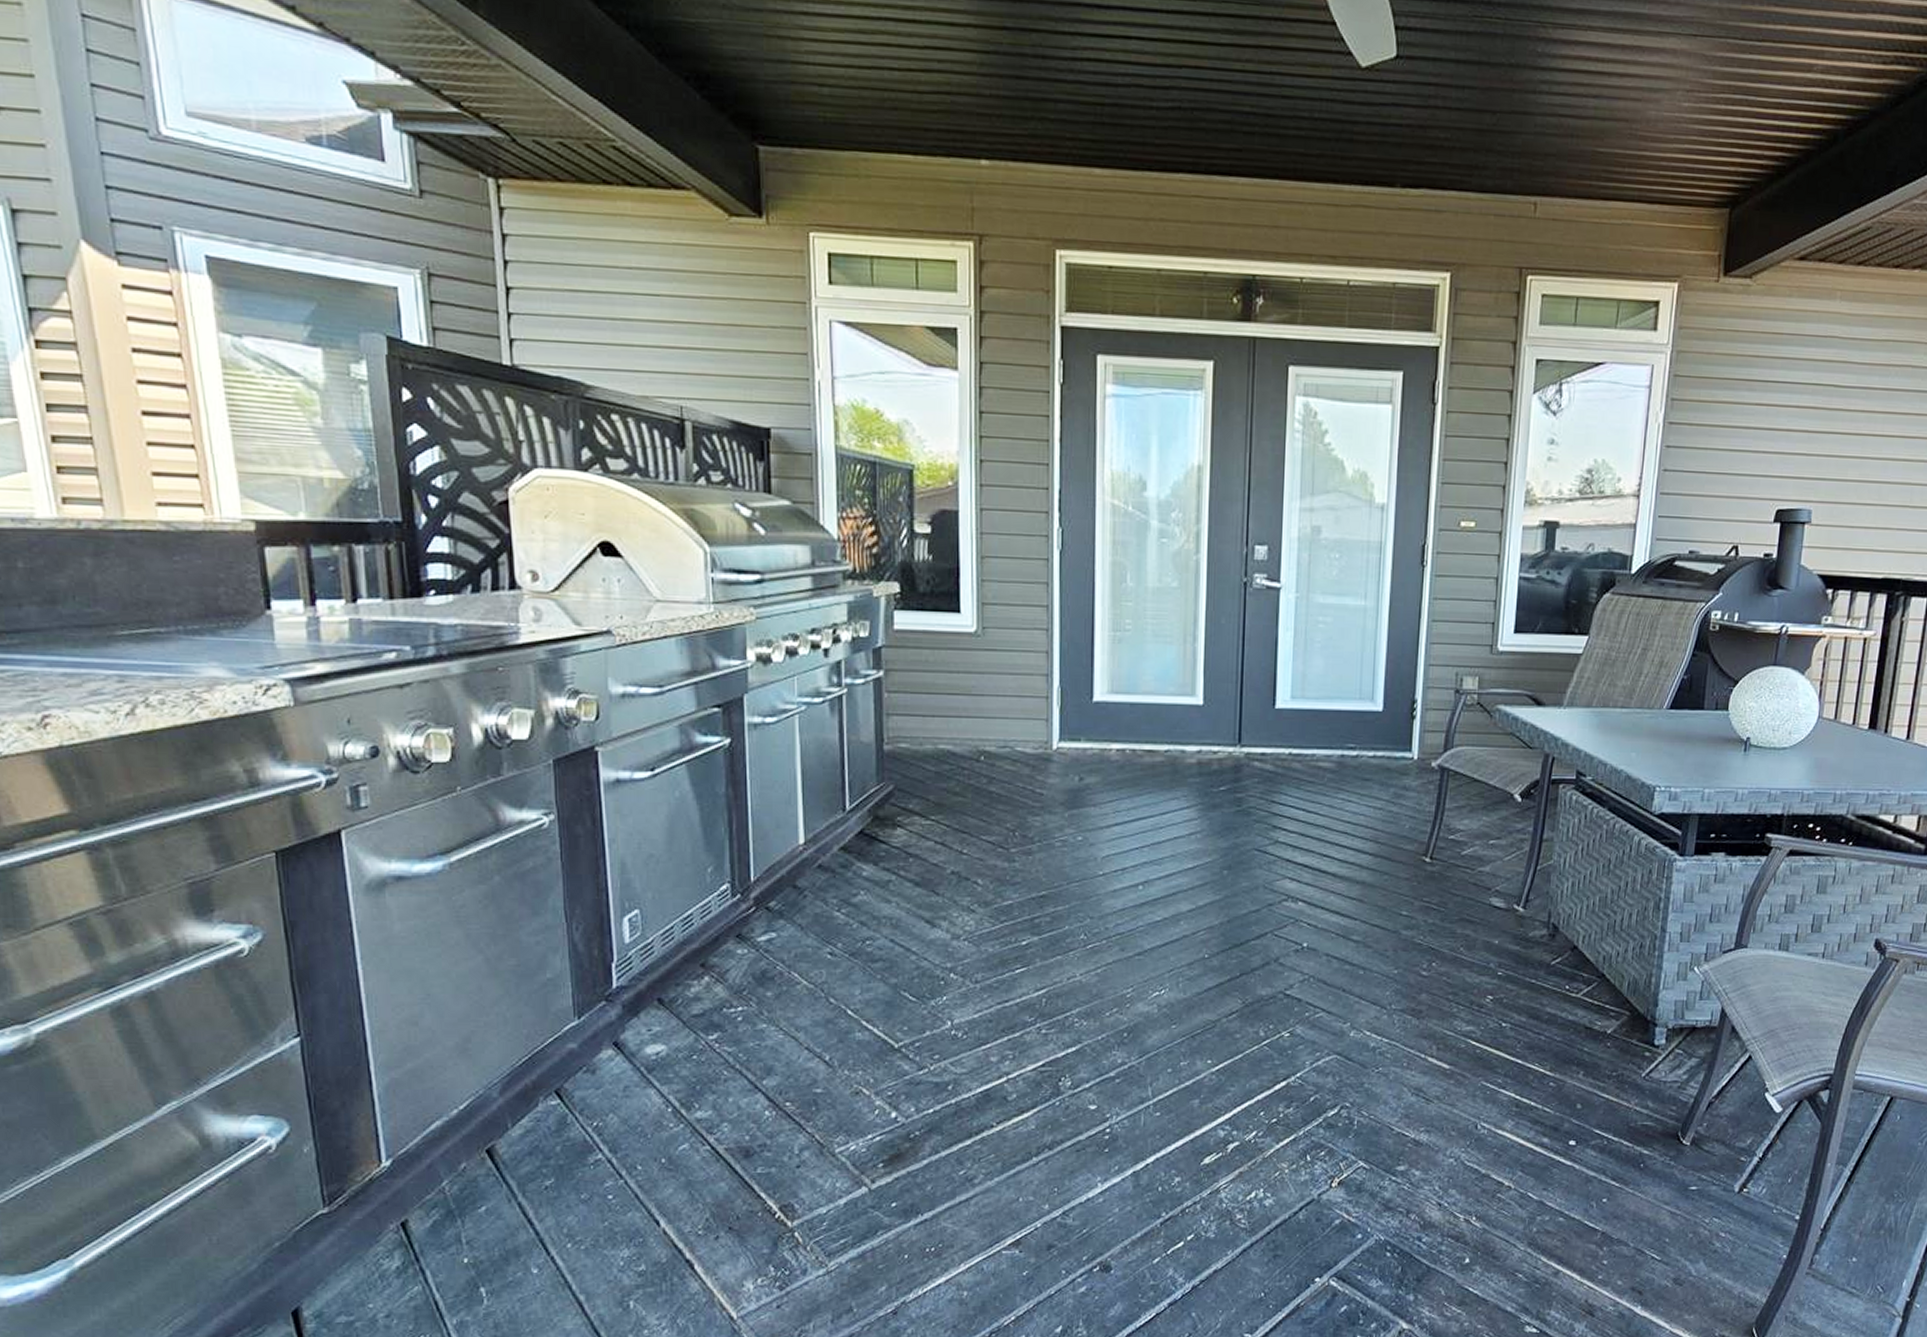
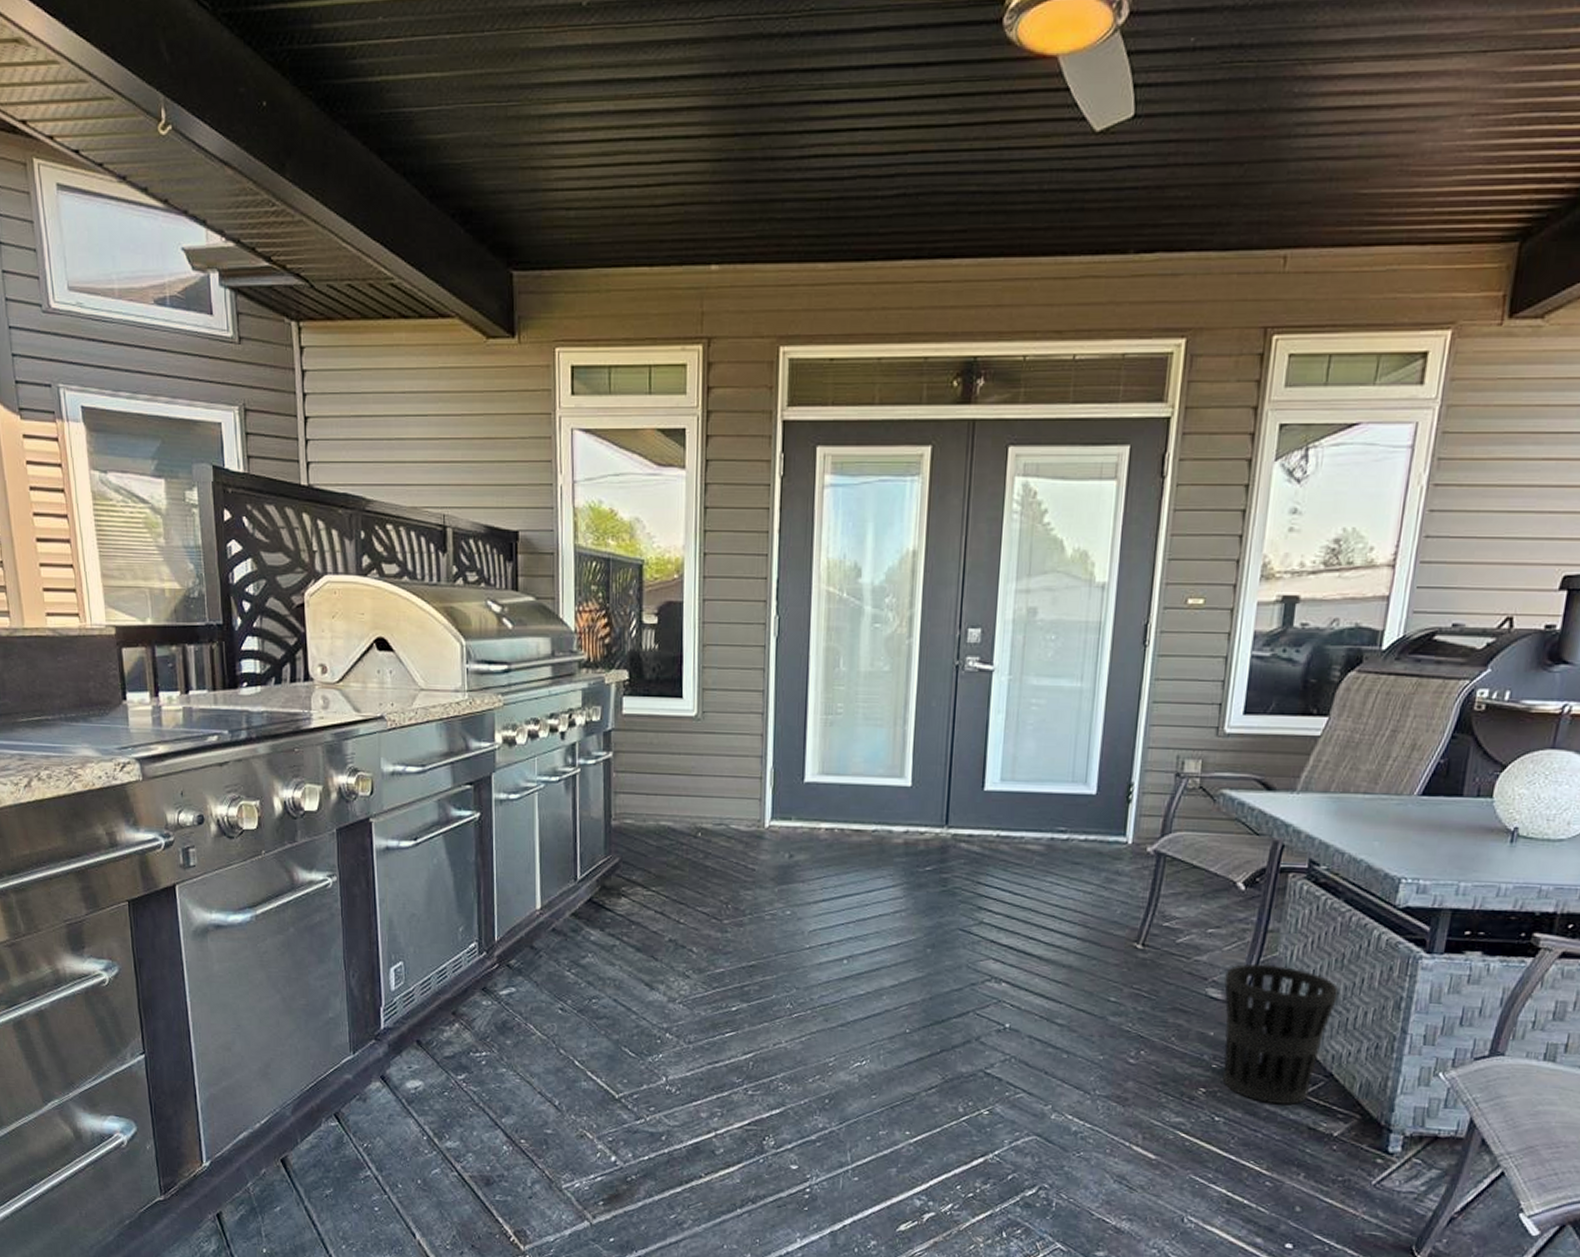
wastebasket: none [1505,872,1607,1007] -> present [1222,963,1339,1105]

